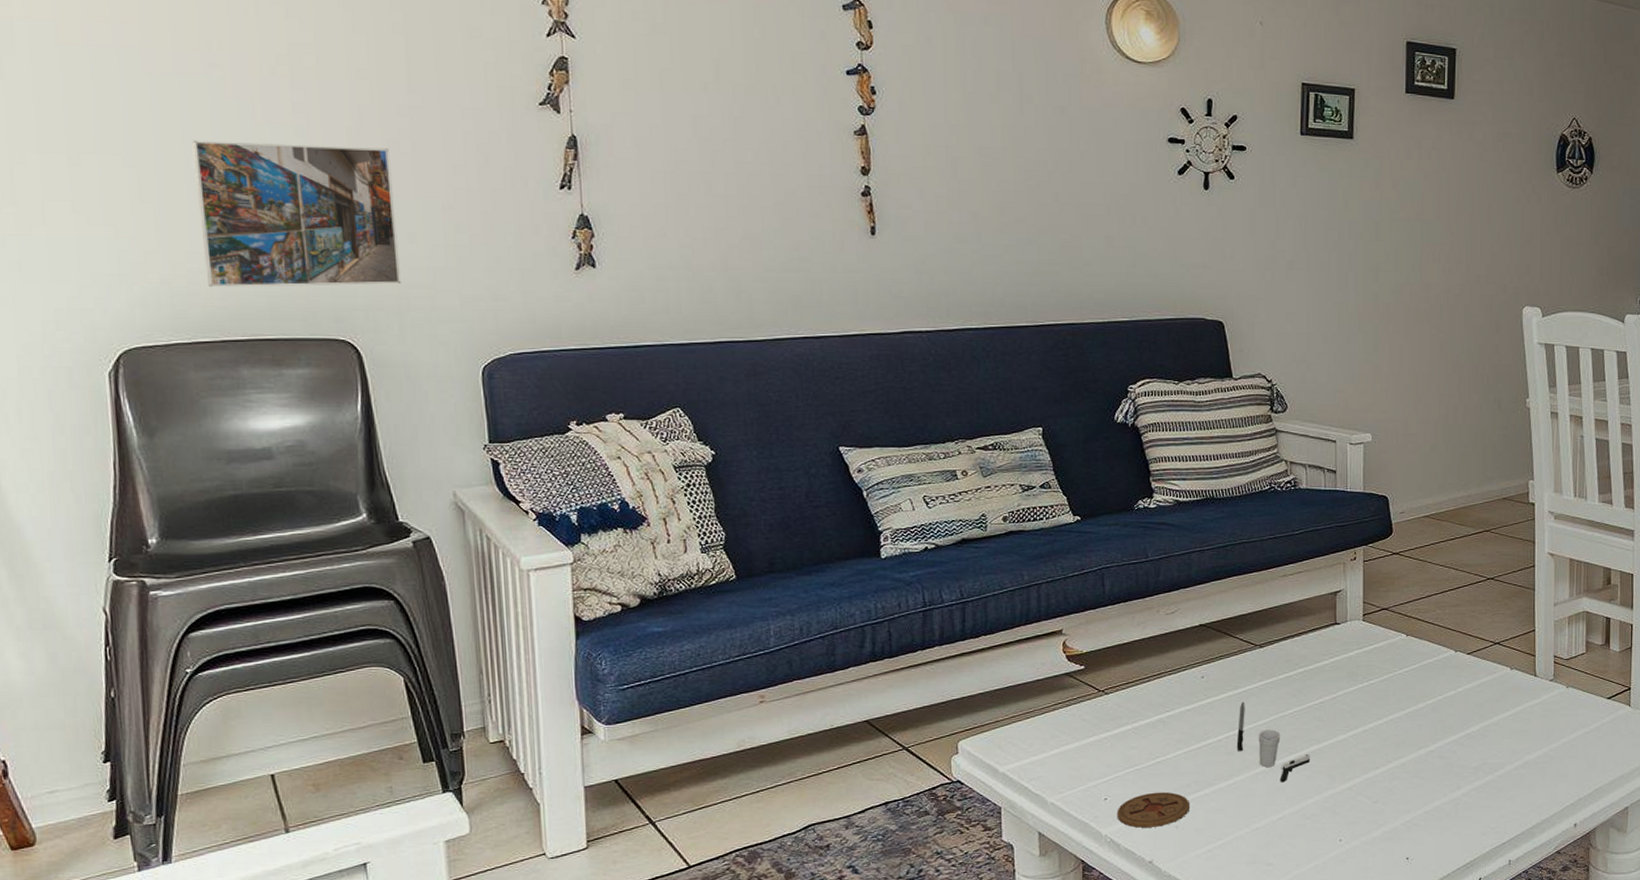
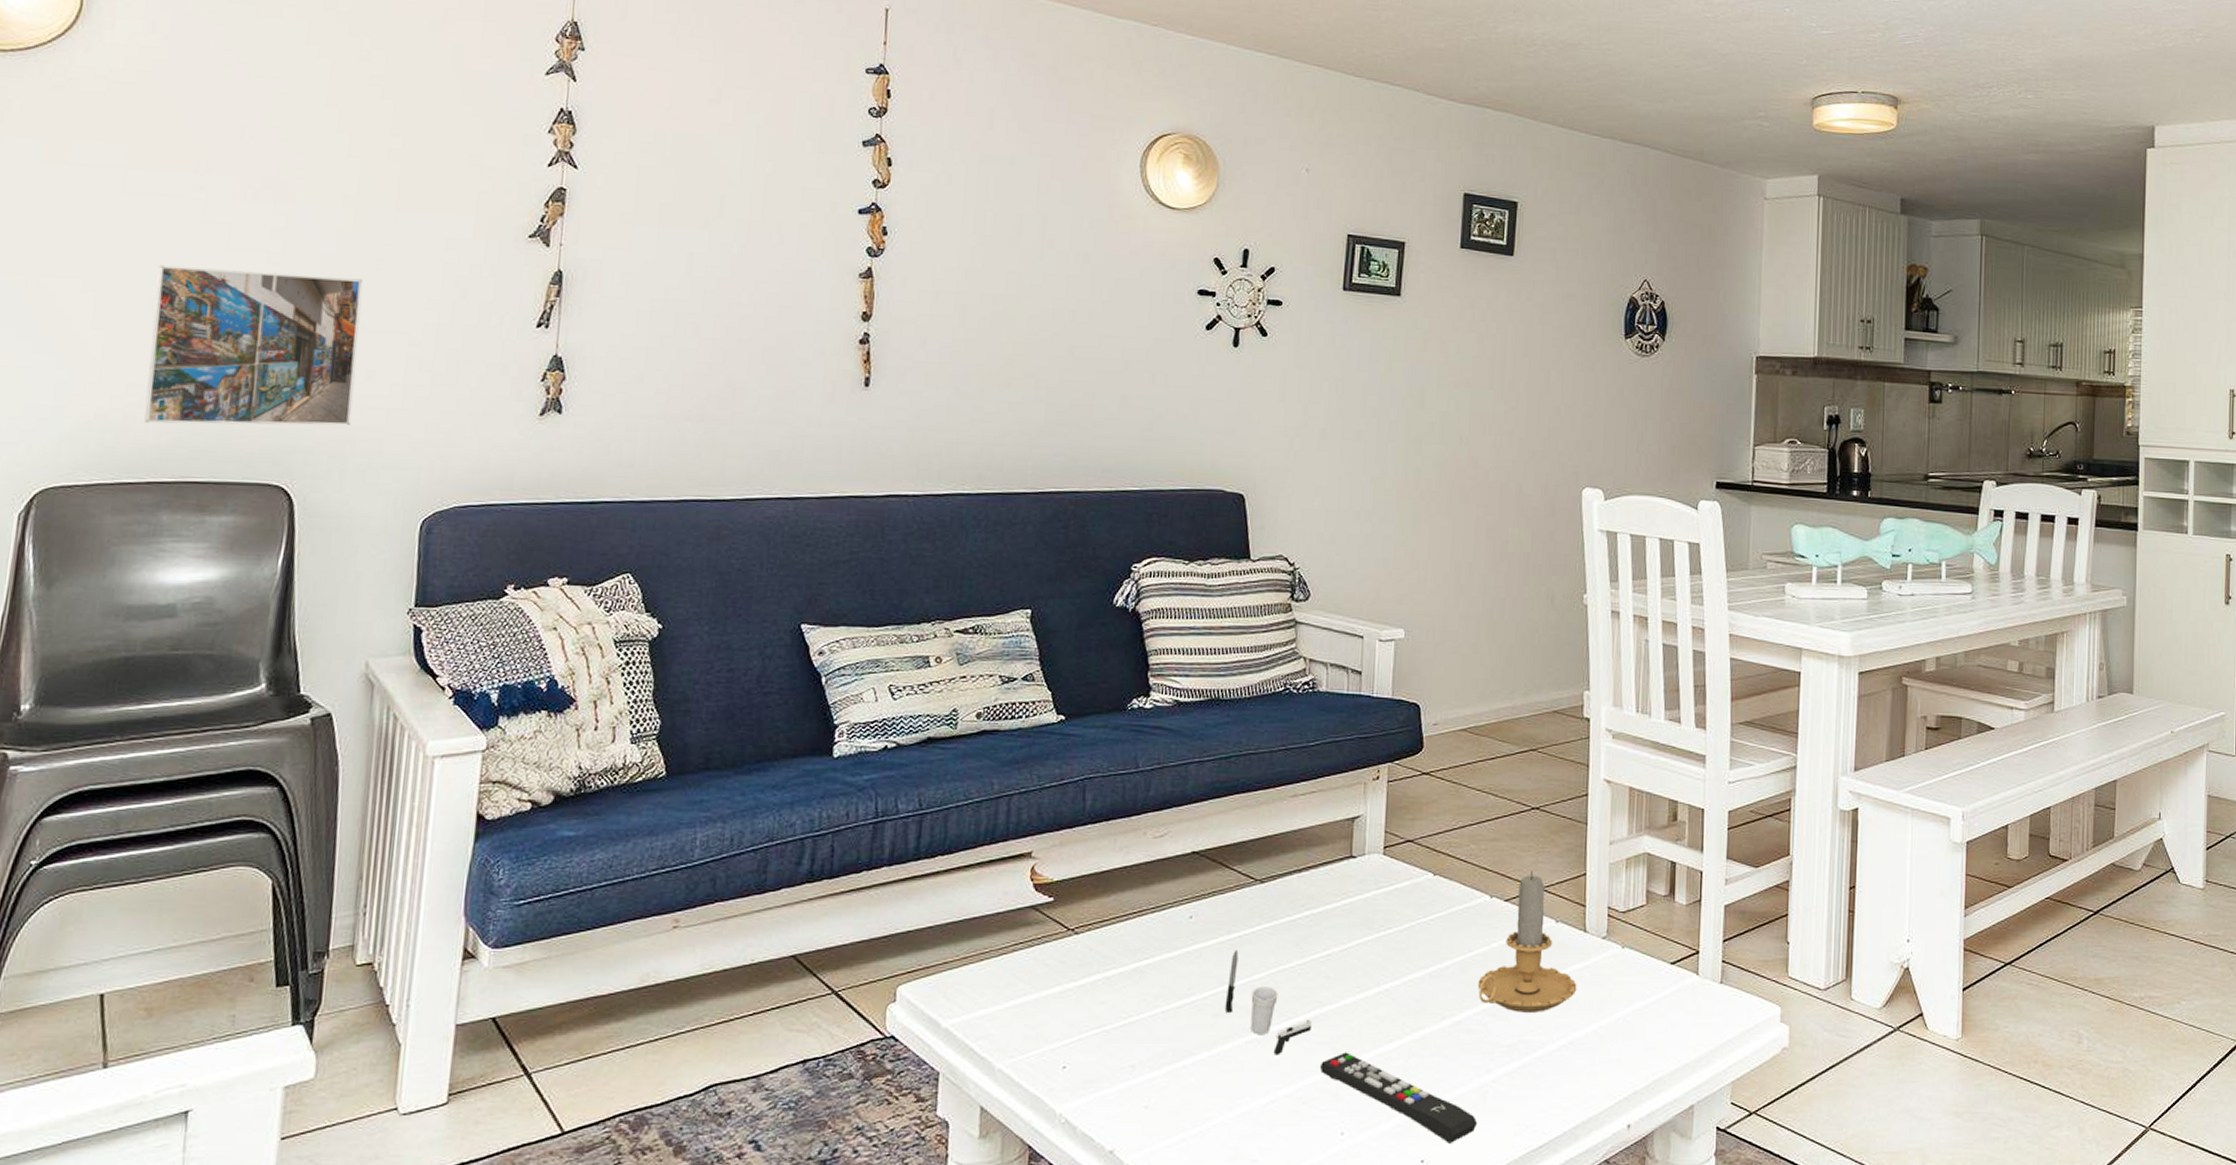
coaster: present [1117,792,1191,828] -> none [1075,1061,1165,1106]
remote control: none [1318,778,1452,844] -> present [1319,1052,1478,1143]
candle: none [1447,629,1530,741] -> present [1477,871,1577,1012]

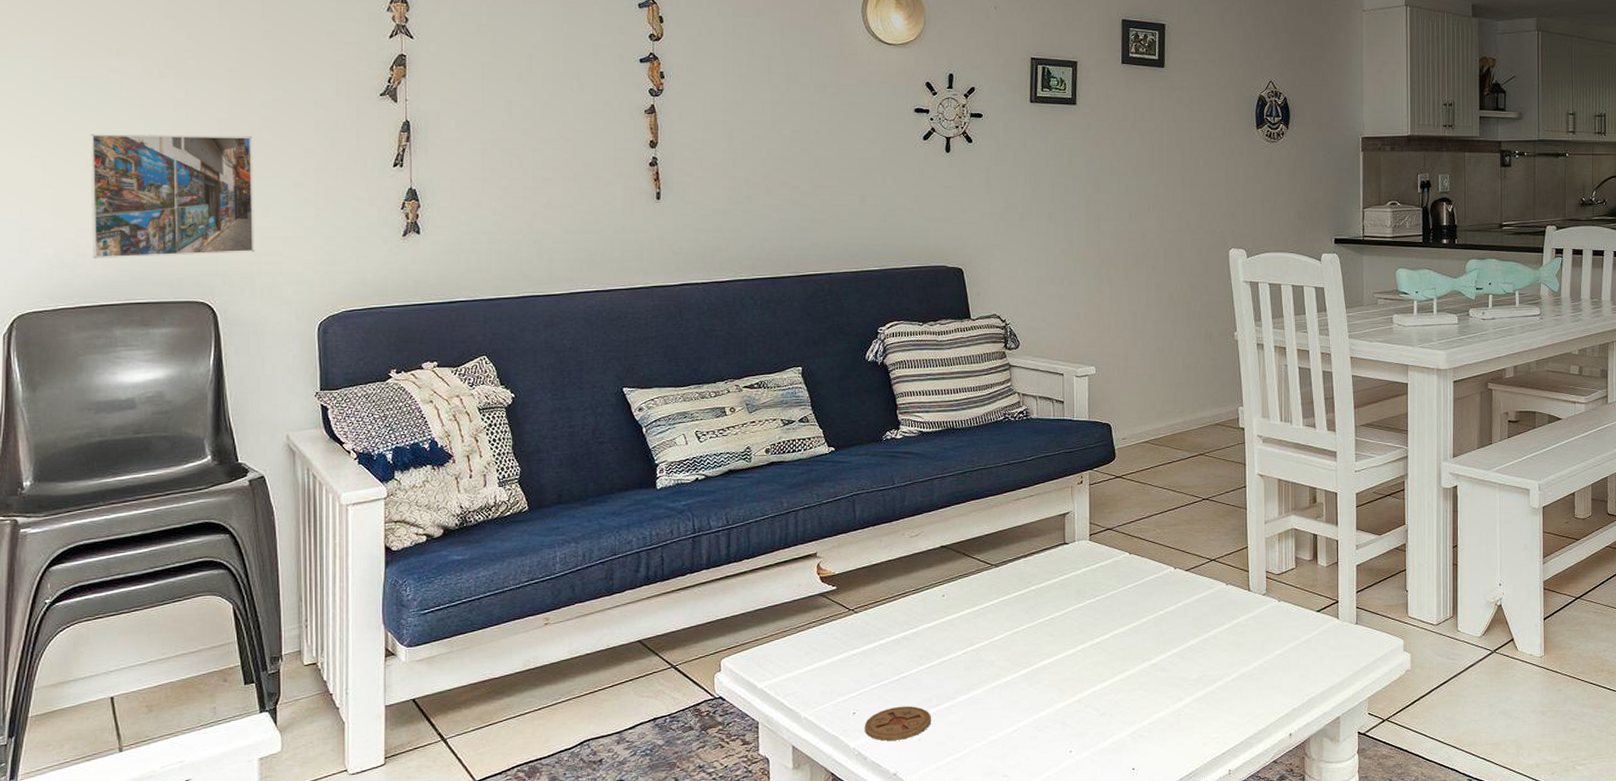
coaster: none [1075,1061,1165,1106] -> present [864,706,932,741]
cup: present [1224,949,1313,1056] -> none [974,618,1043,696]
remote control: present [1319,1052,1478,1143] -> none [1050,691,1174,755]
candle: present [1477,871,1577,1012] -> none [1168,547,1245,654]

